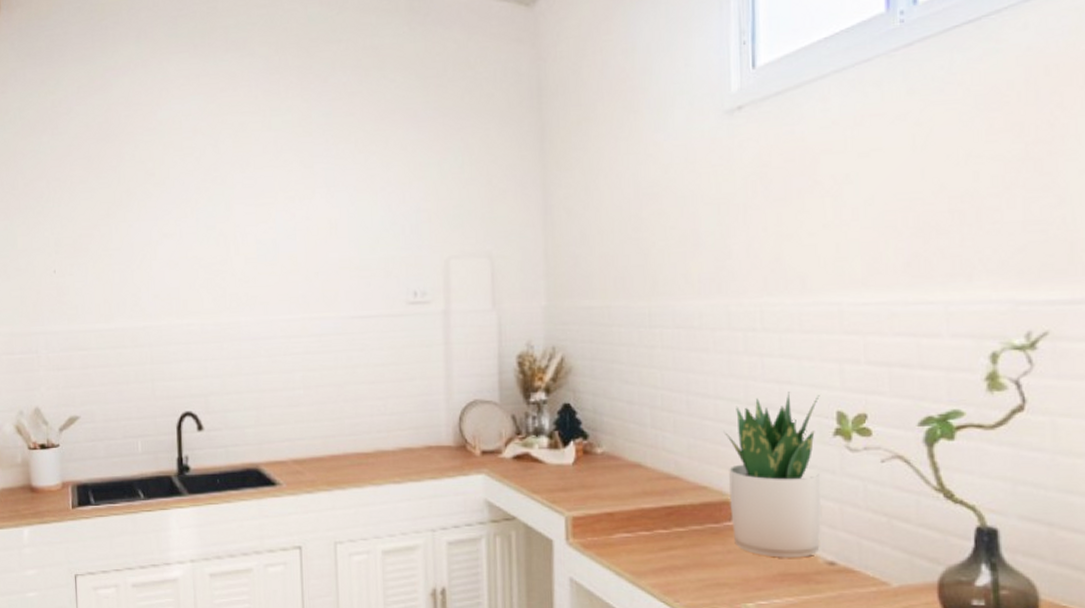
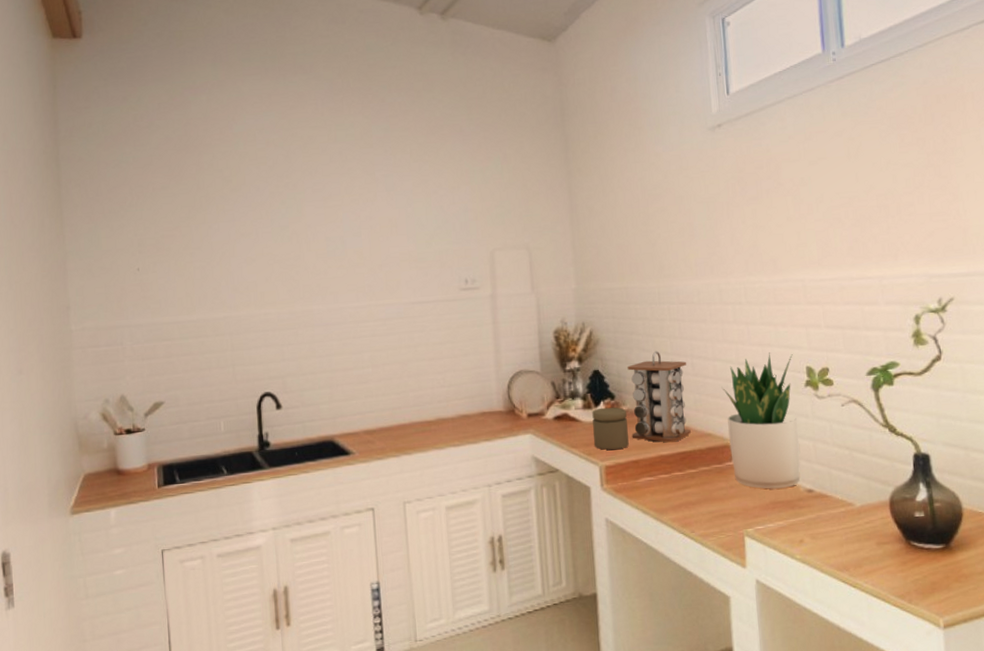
jar: none [559,448,603,499] -> present [592,407,629,450]
spice rack: none [605,384,681,494] -> present [627,351,691,443]

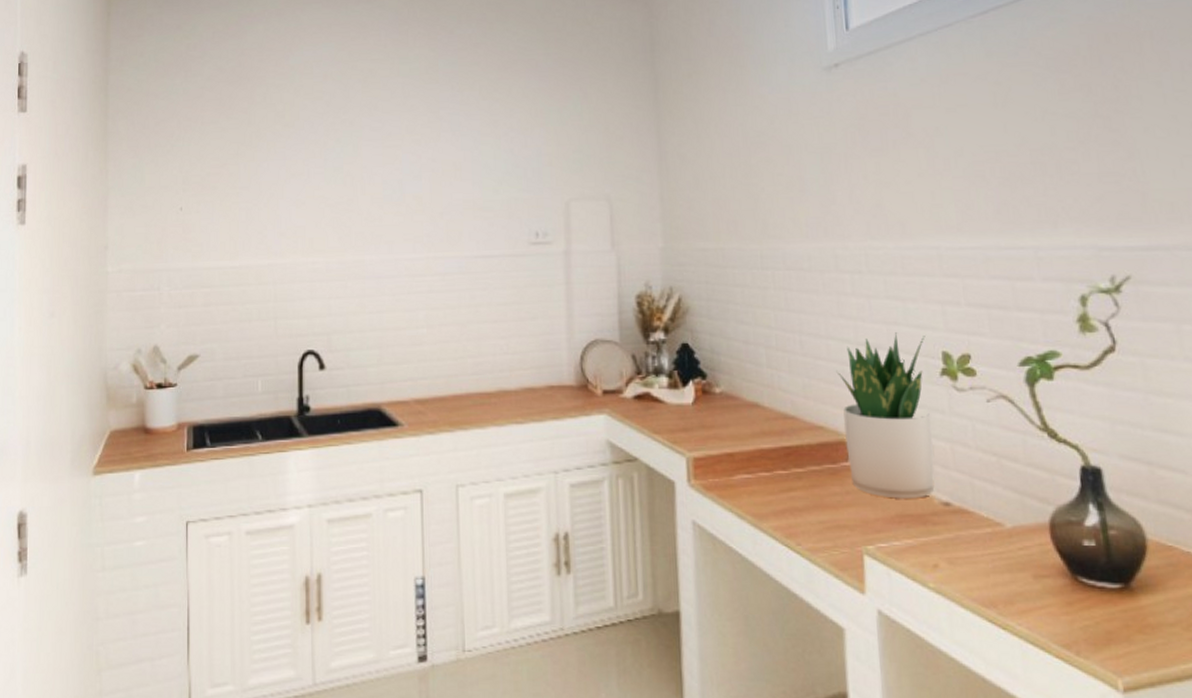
jar: present [592,407,629,450] -> none [679,387,722,439]
spice rack: present [627,351,691,443] -> none [722,324,798,434]

